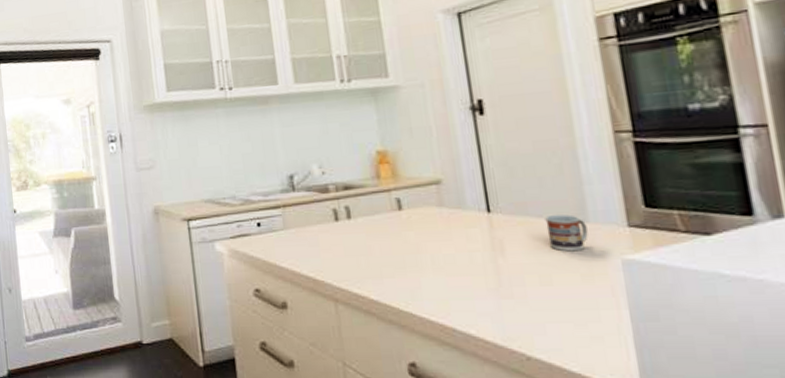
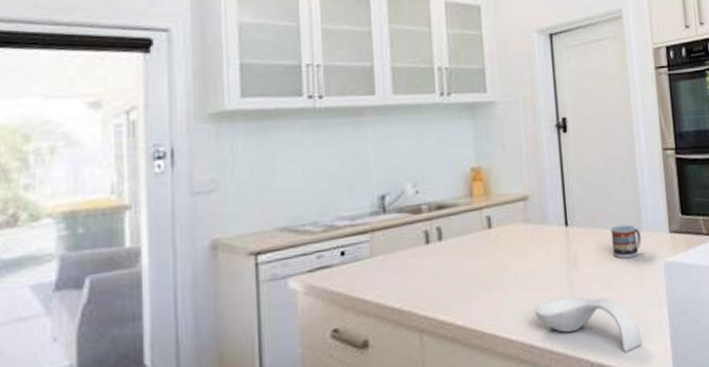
spoon rest: none [454,285,595,352] -> present [534,296,642,352]

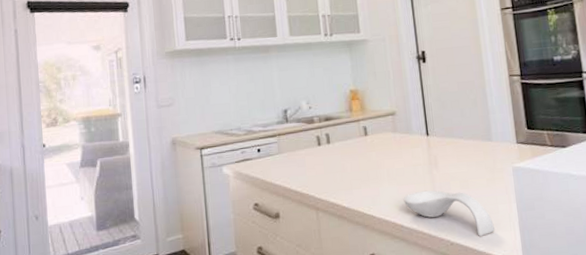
cup: present [610,224,641,259] -> none [464,136,492,163]

